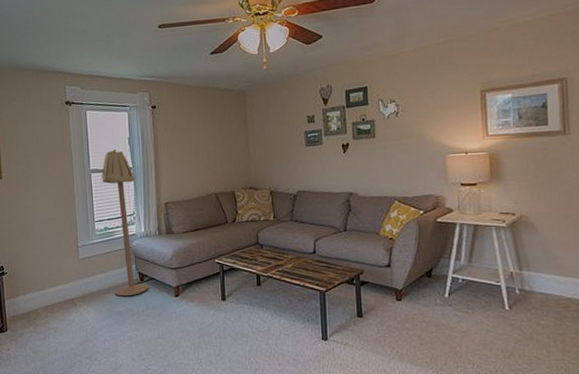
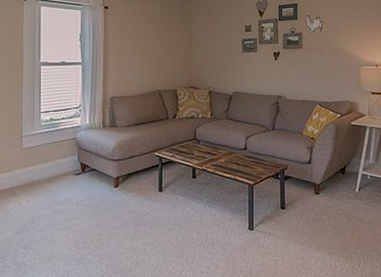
floor lamp: present [101,149,149,297] -> none [51,44,90,186]

